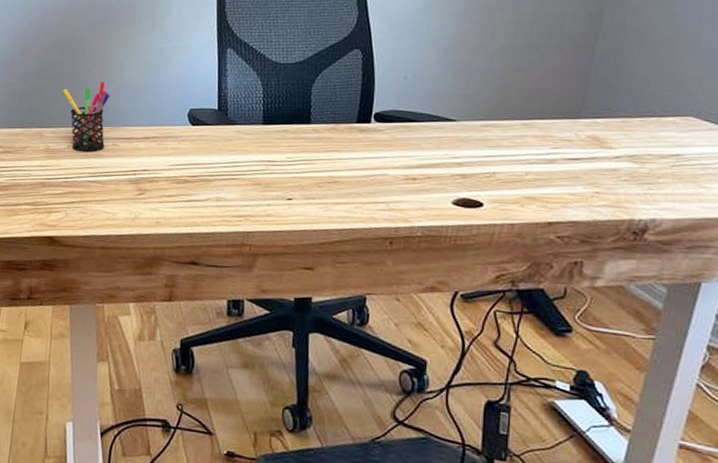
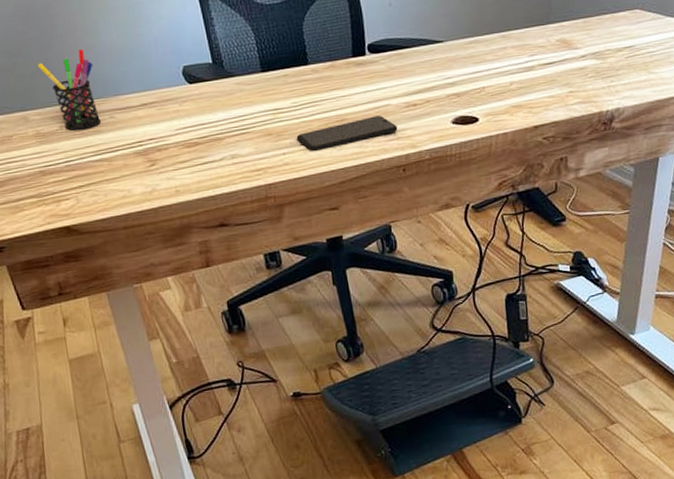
smartphone: none [284,183,392,209] -> present [296,115,398,152]

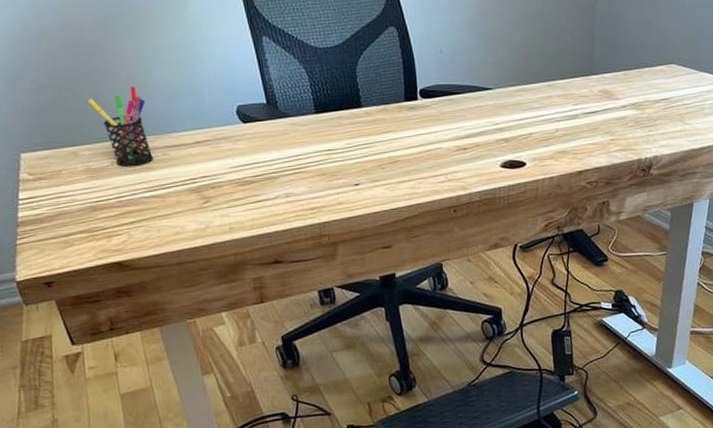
smartphone: present [296,115,398,152] -> none [350,158,449,192]

